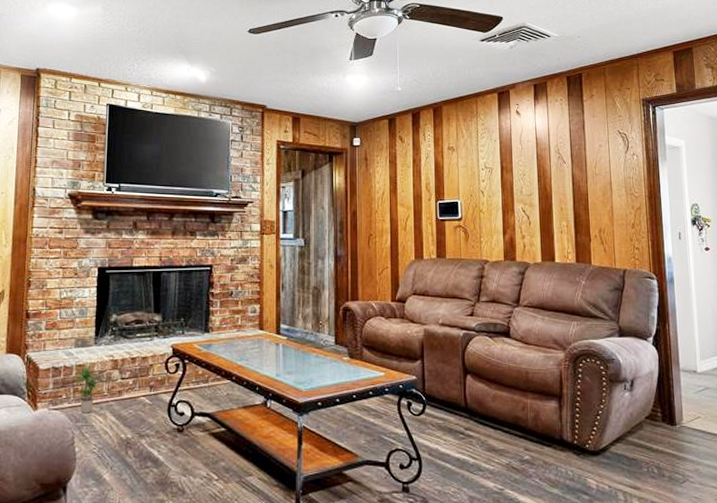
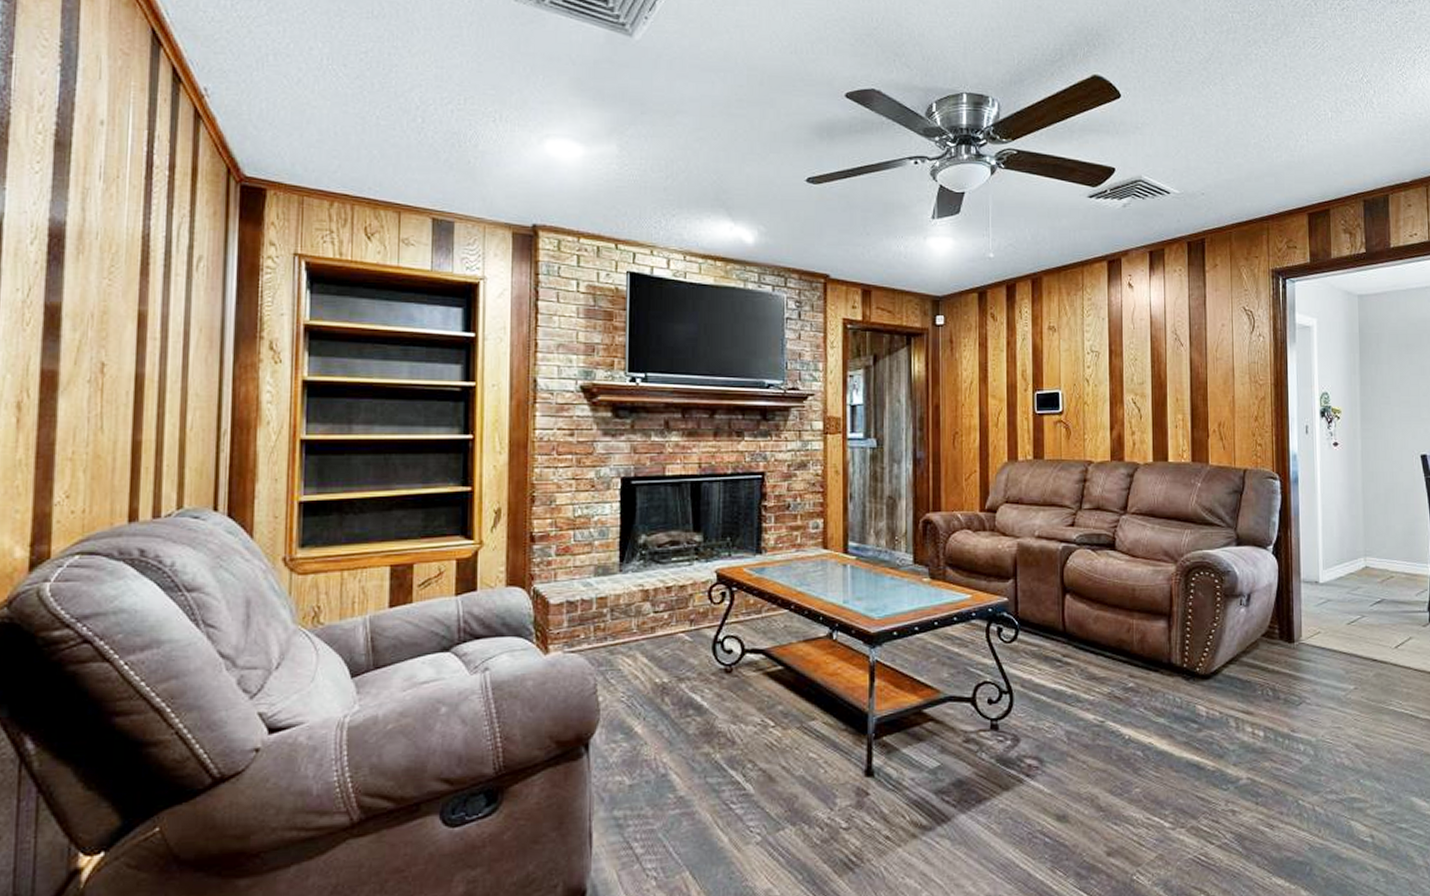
potted plant: present [73,364,102,413] -> none [594,596,629,656]

